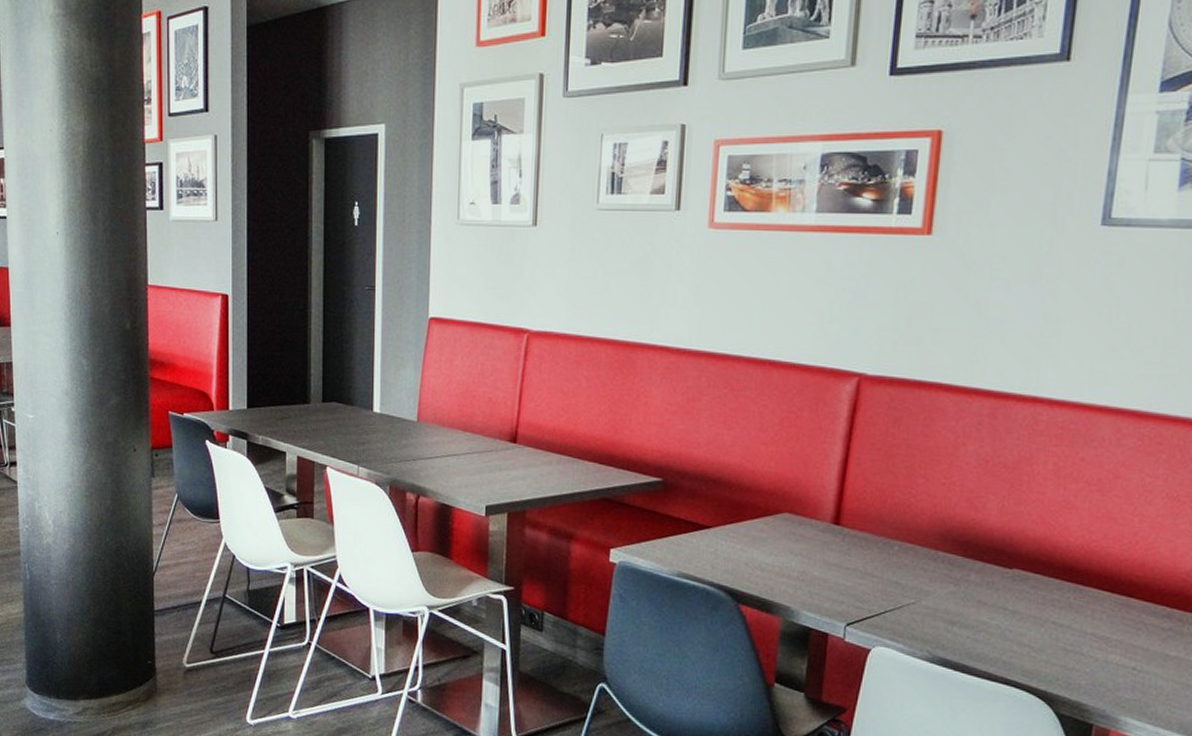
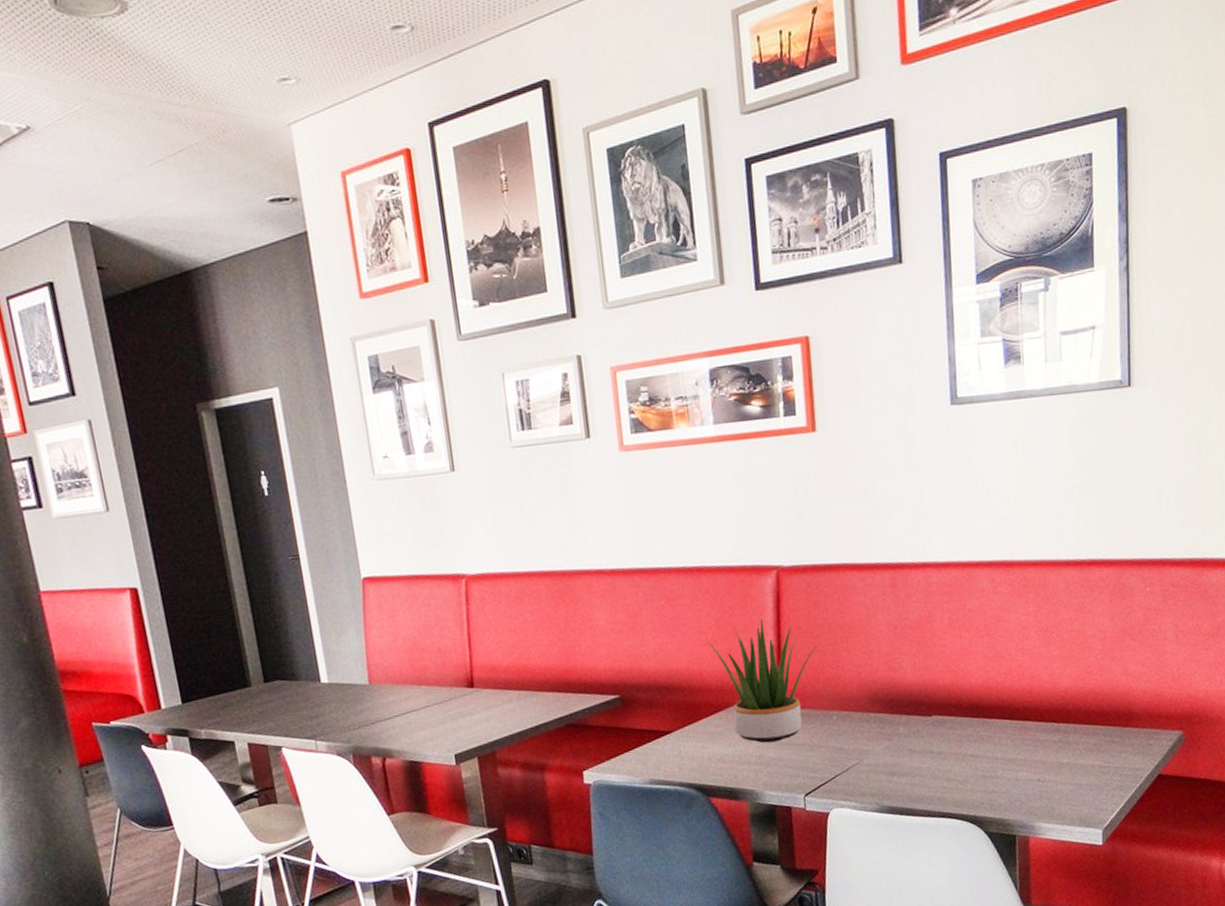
potted plant: none [765,426,891,561] -> present [705,618,818,743]

